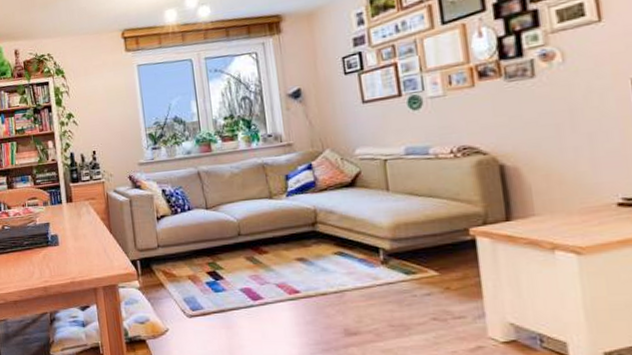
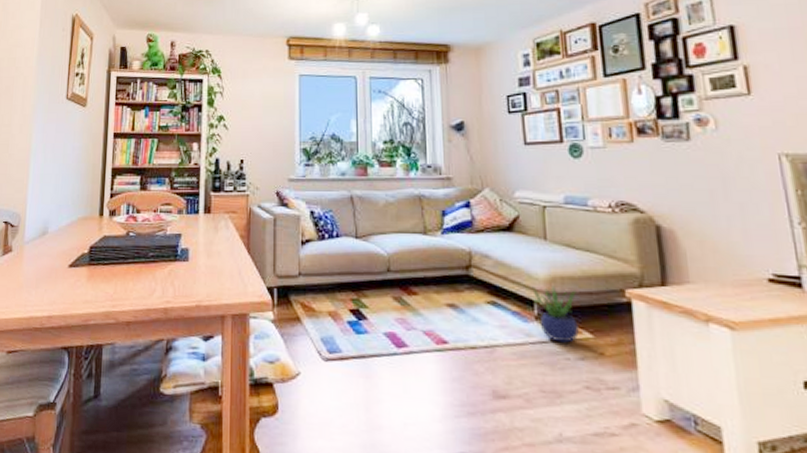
potted plant: none [377,232,425,282] -> present [532,286,579,343]

